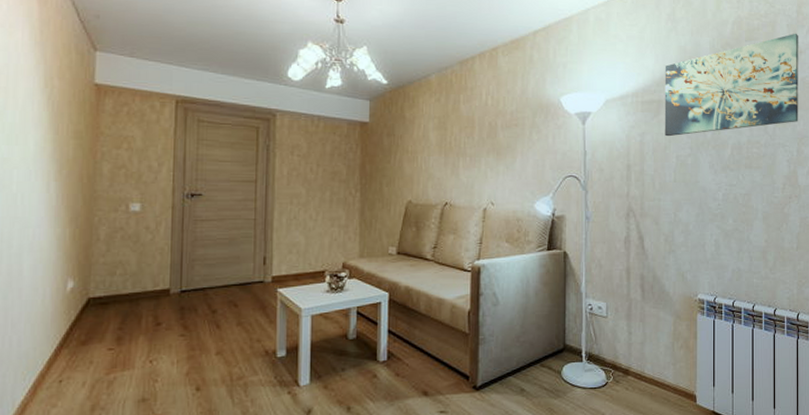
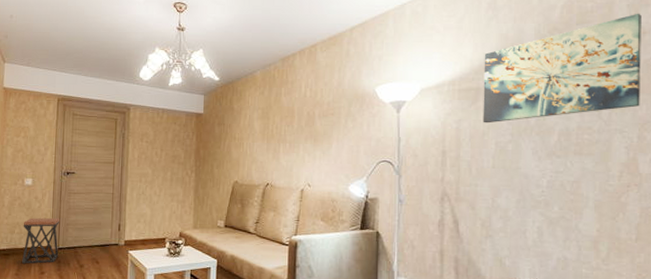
stool: none [128,252,183,314] -> present [22,217,60,264]

